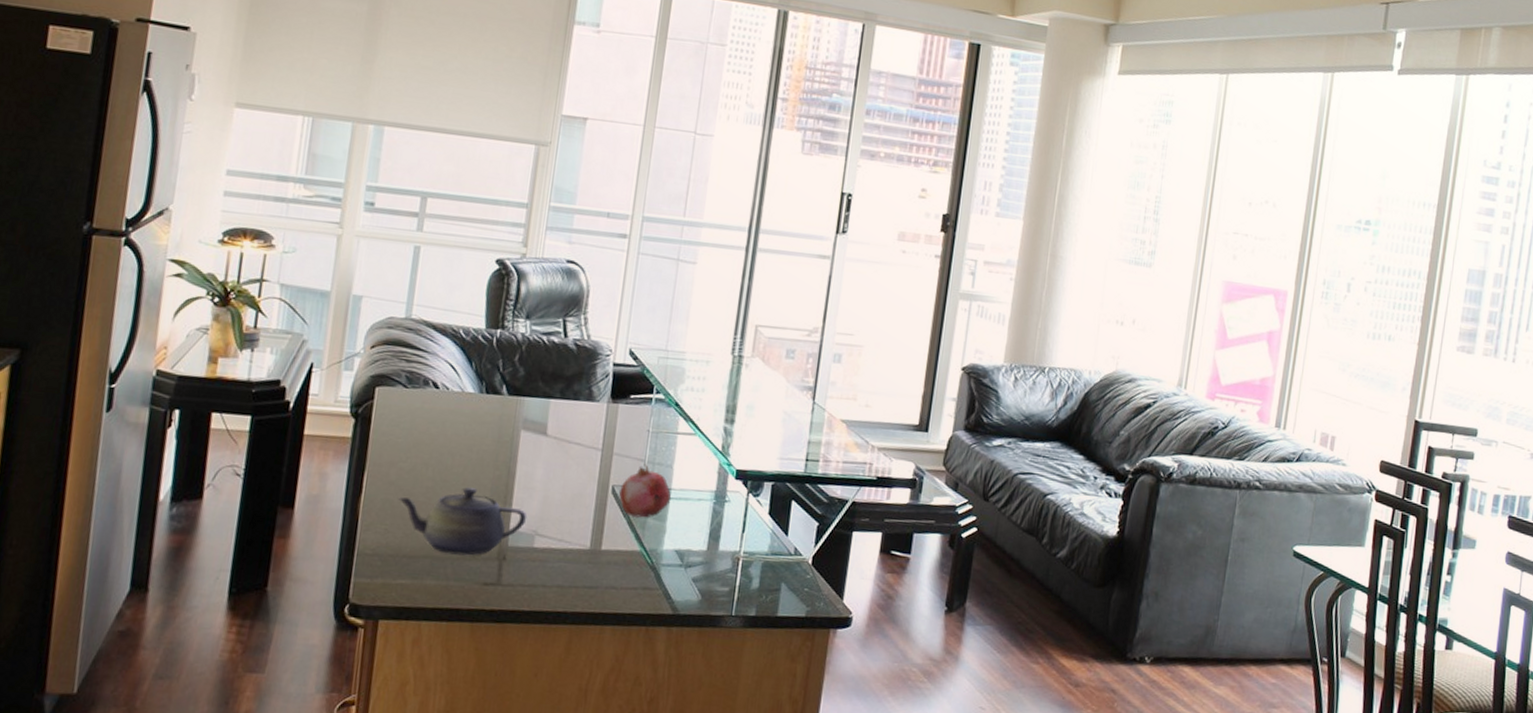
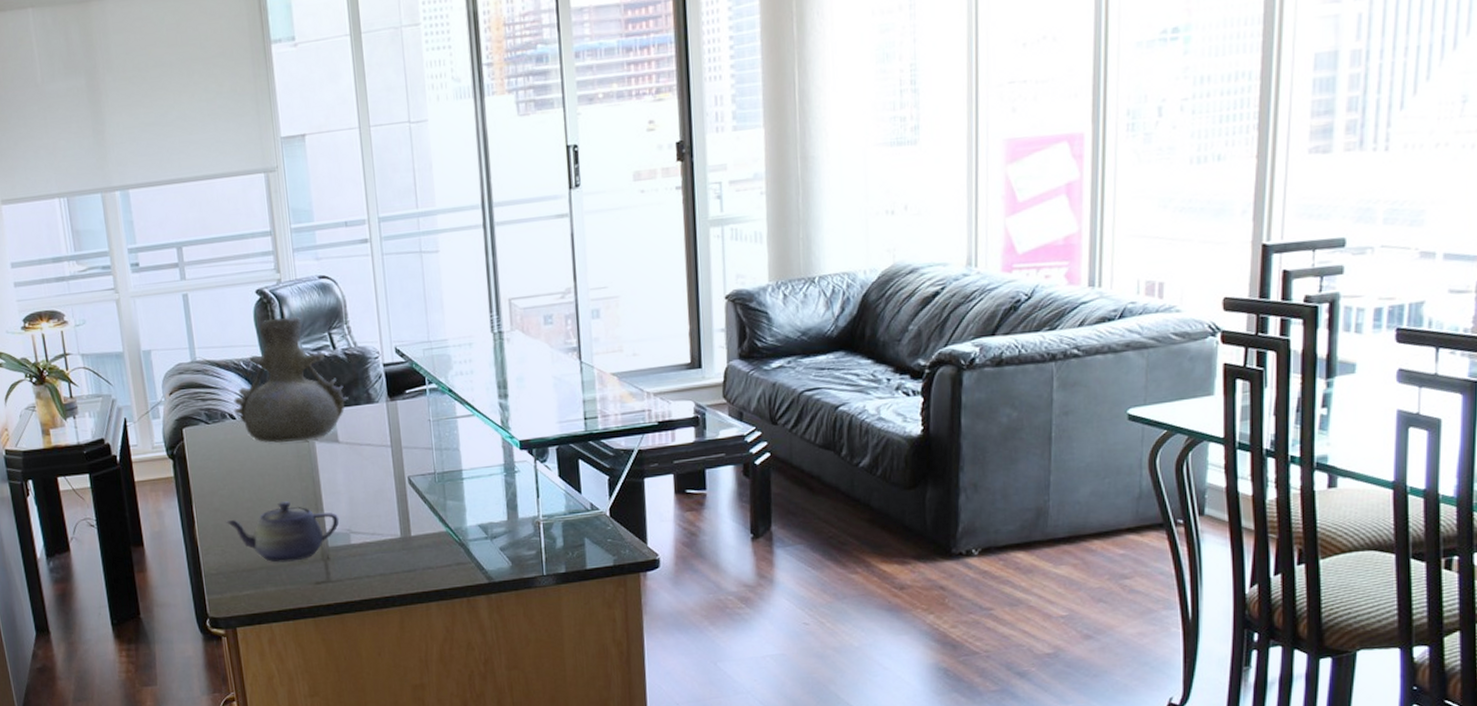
vase: none [438,292,569,427] -> present [233,317,349,443]
fruit: present [619,463,671,518] -> none [415,450,464,502]

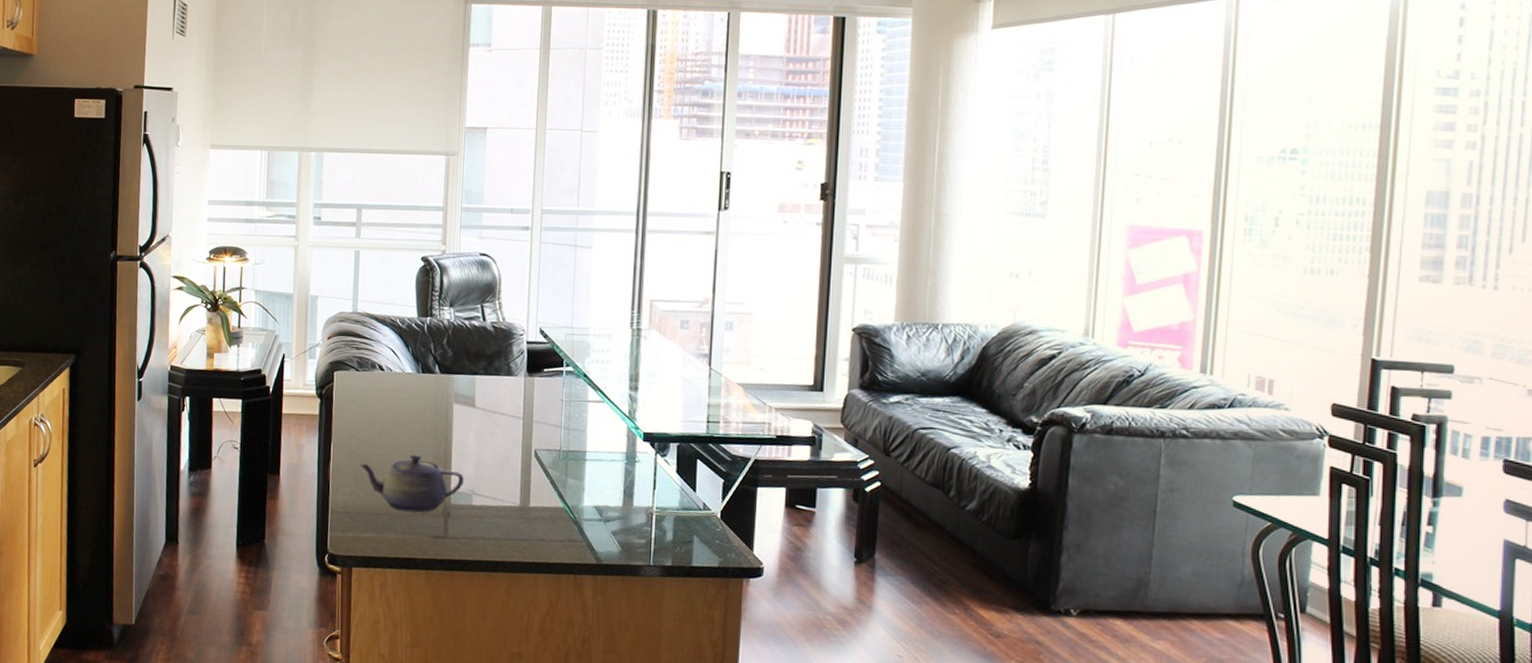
vase: present [233,317,349,443] -> none [383,285,491,401]

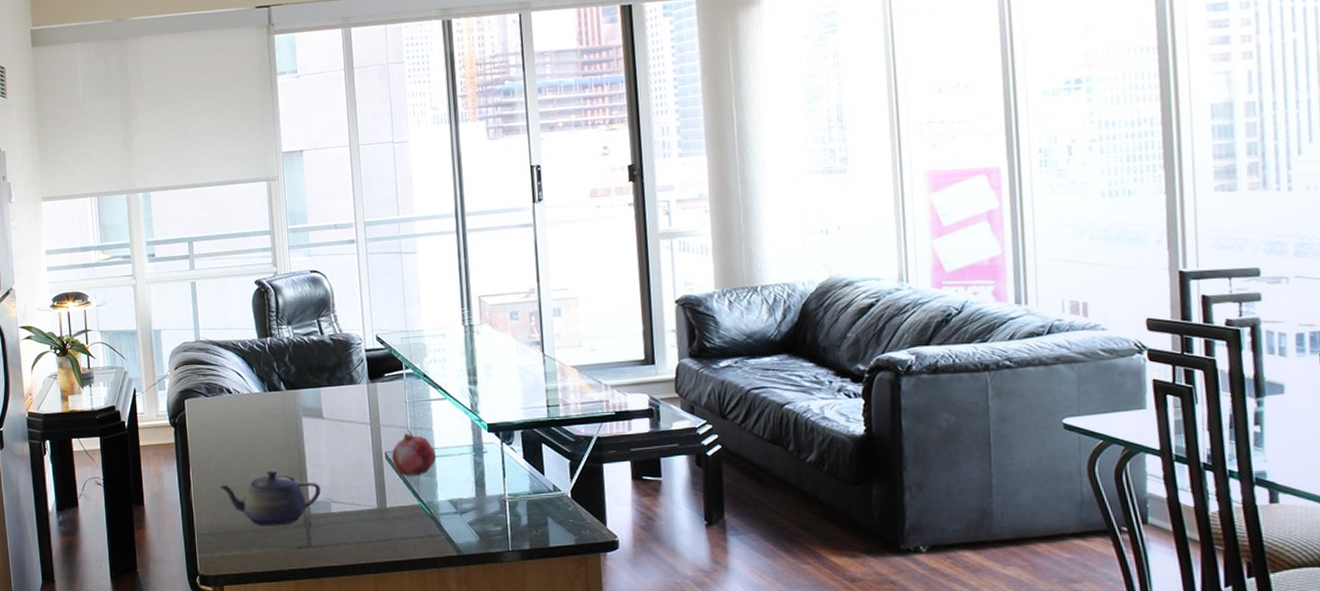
fruit: none [541,429,586,478] -> present [392,429,436,477]

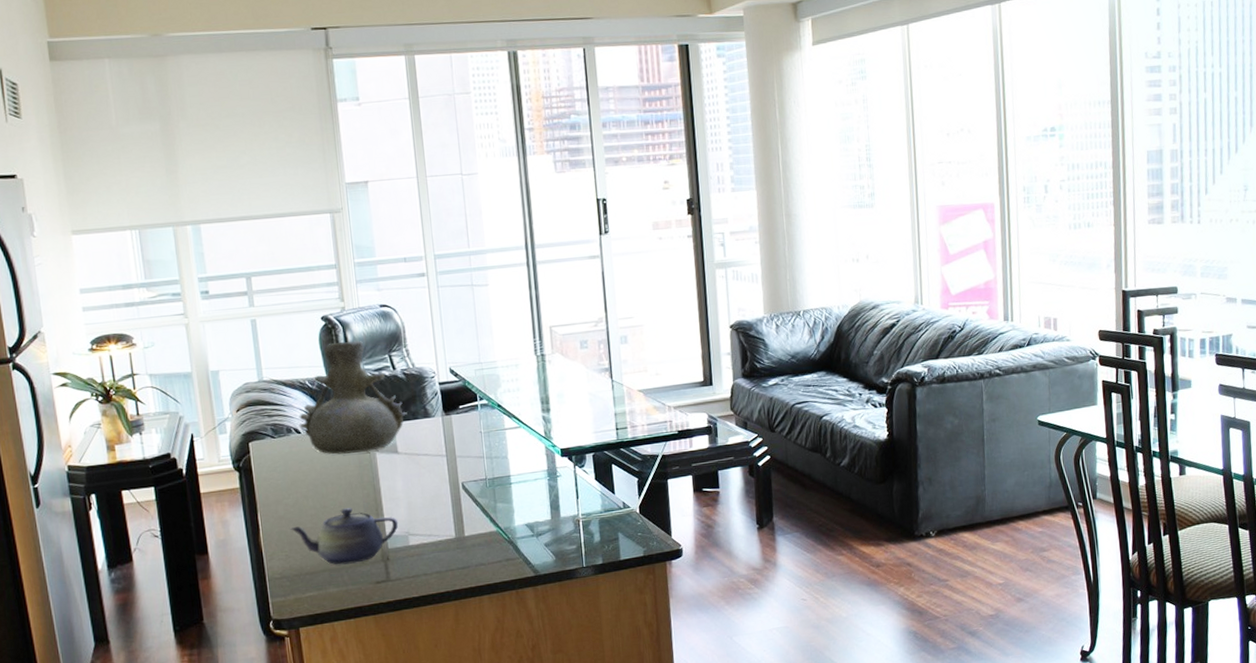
vase: none [230,305,333,416] -> present [298,341,407,455]
fruit: present [392,429,436,477] -> none [468,459,512,505]

